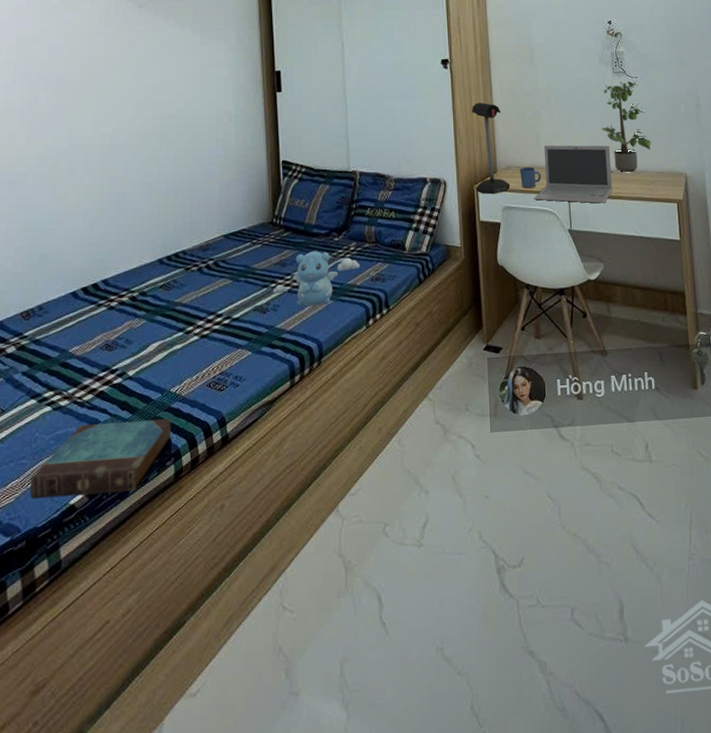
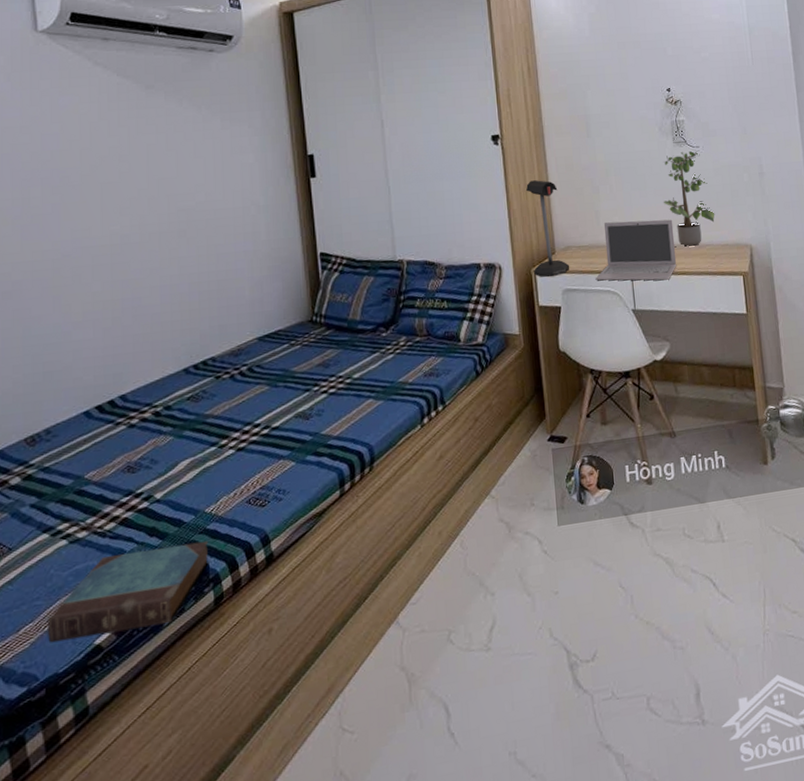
teddy bear: present [273,251,360,307] -> none [316,349,411,410]
mug: present [520,167,542,189] -> none [579,246,603,270]

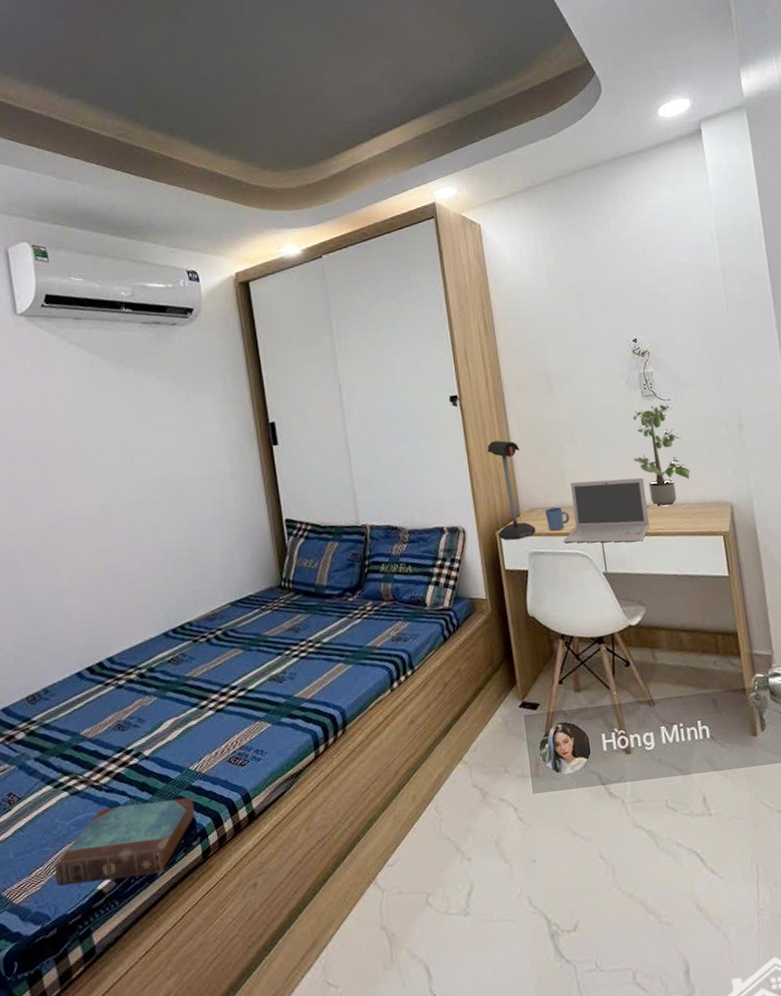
mug: none [579,246,603,270] -> present [545,507,570,532]

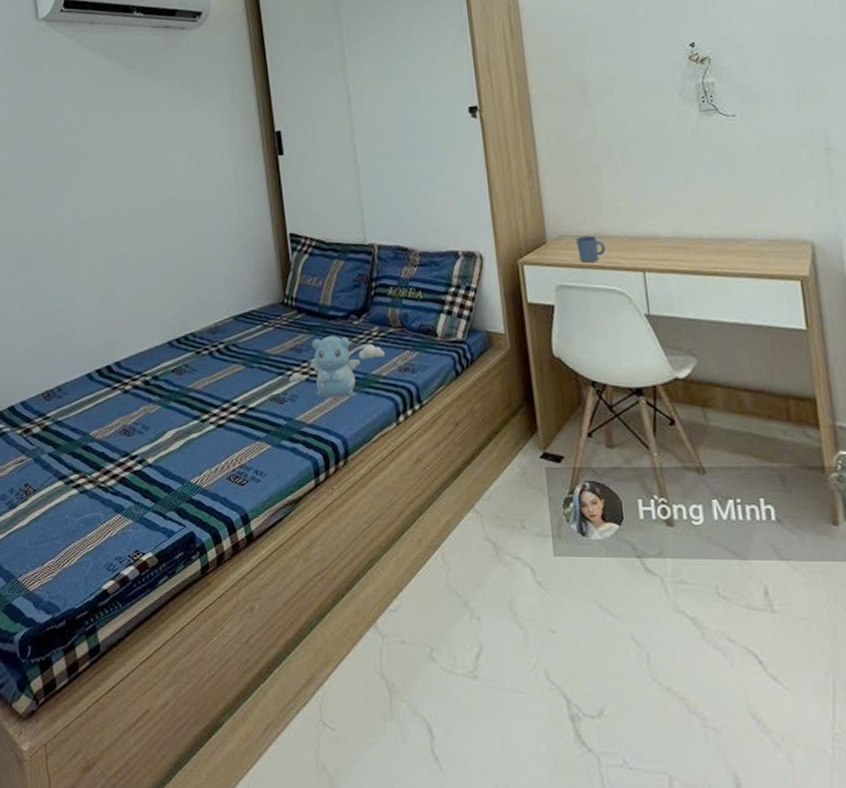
book: present [54,796,196,887] -> none [64,509,196,583]
teddy bear: none [287,614,379,674] -> present [289,336,385,398]
desk lamp: present [487,440,535,541] -> none [510,157,564,271]
laptop: present [563,477,650,543] -> none [596,206,706,281]
potted plant: present [632,404,690,506] -> none [685,120,759,241]

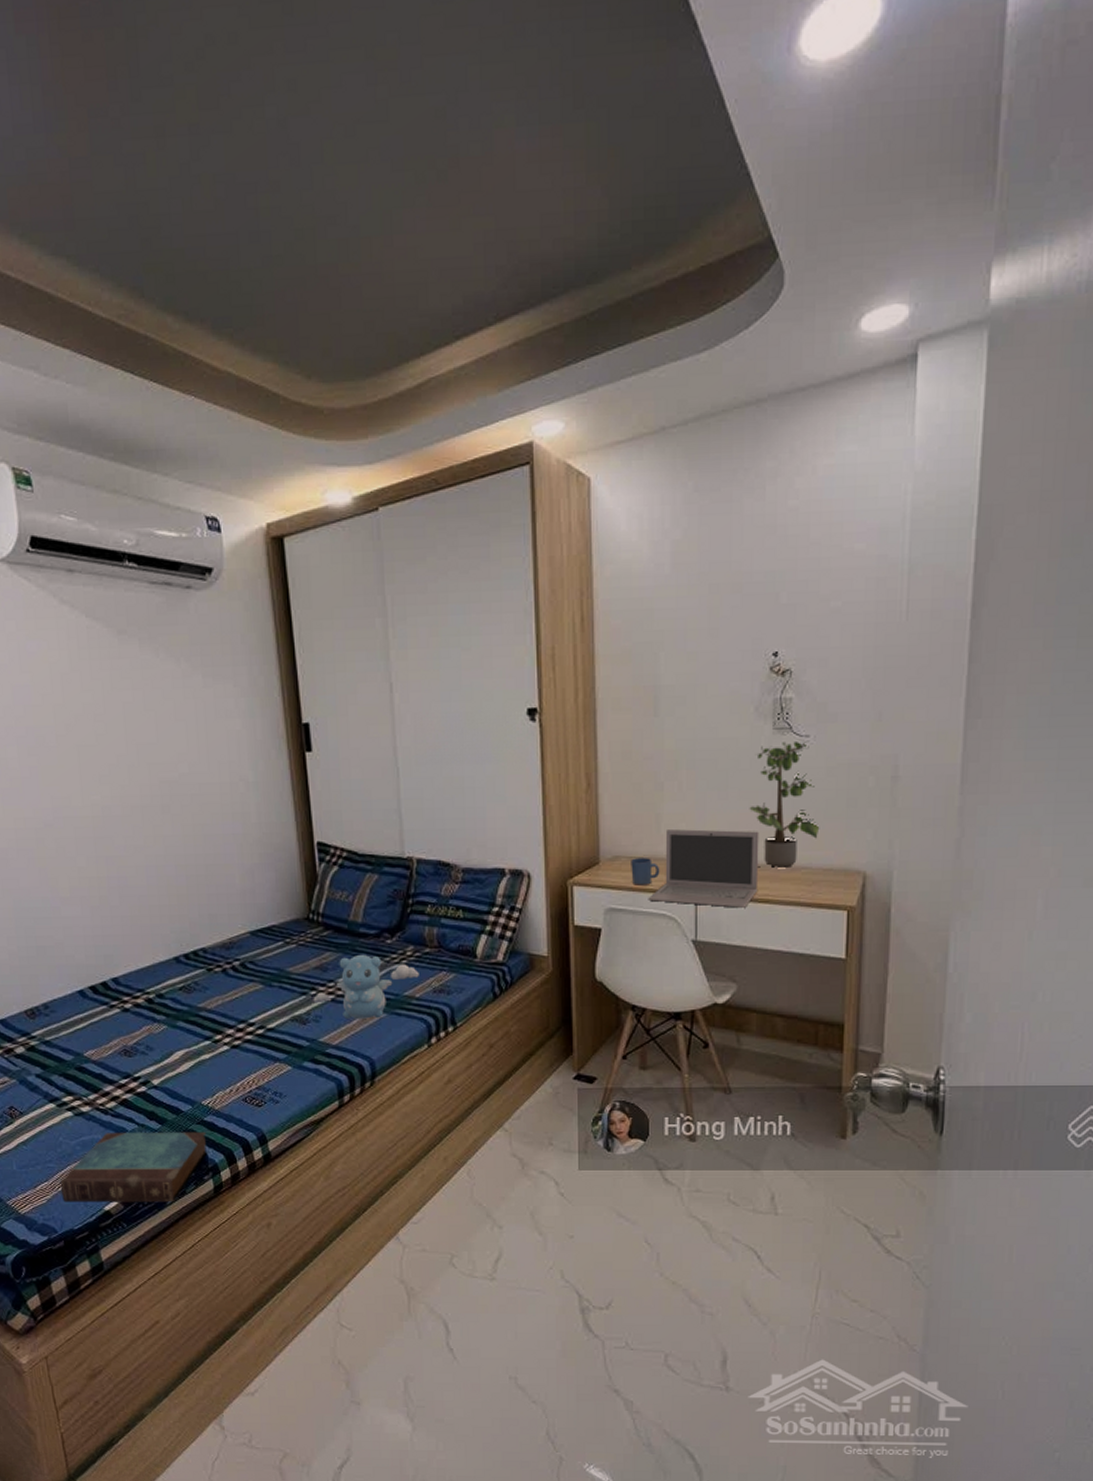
book: none [64,509,196,583] -> present [59,1131,208,1203]
laptop: none [596,206,706,281] -> present [648,829,760,908]
potted plant: none [685,120,759,241] -> present [749,741,818,868]

